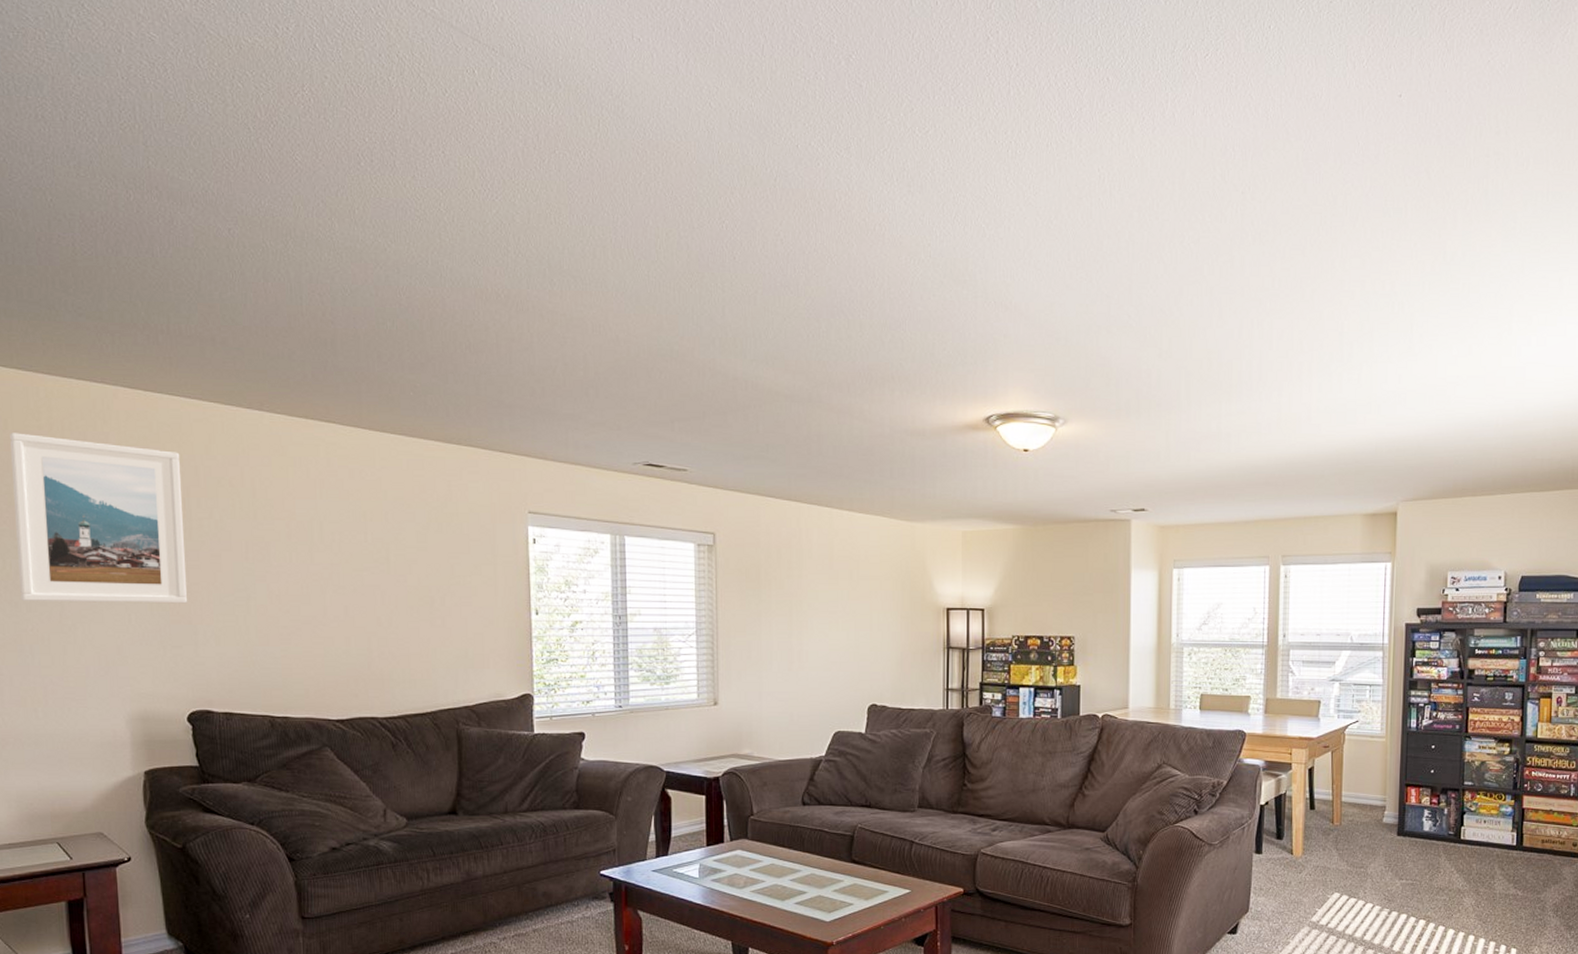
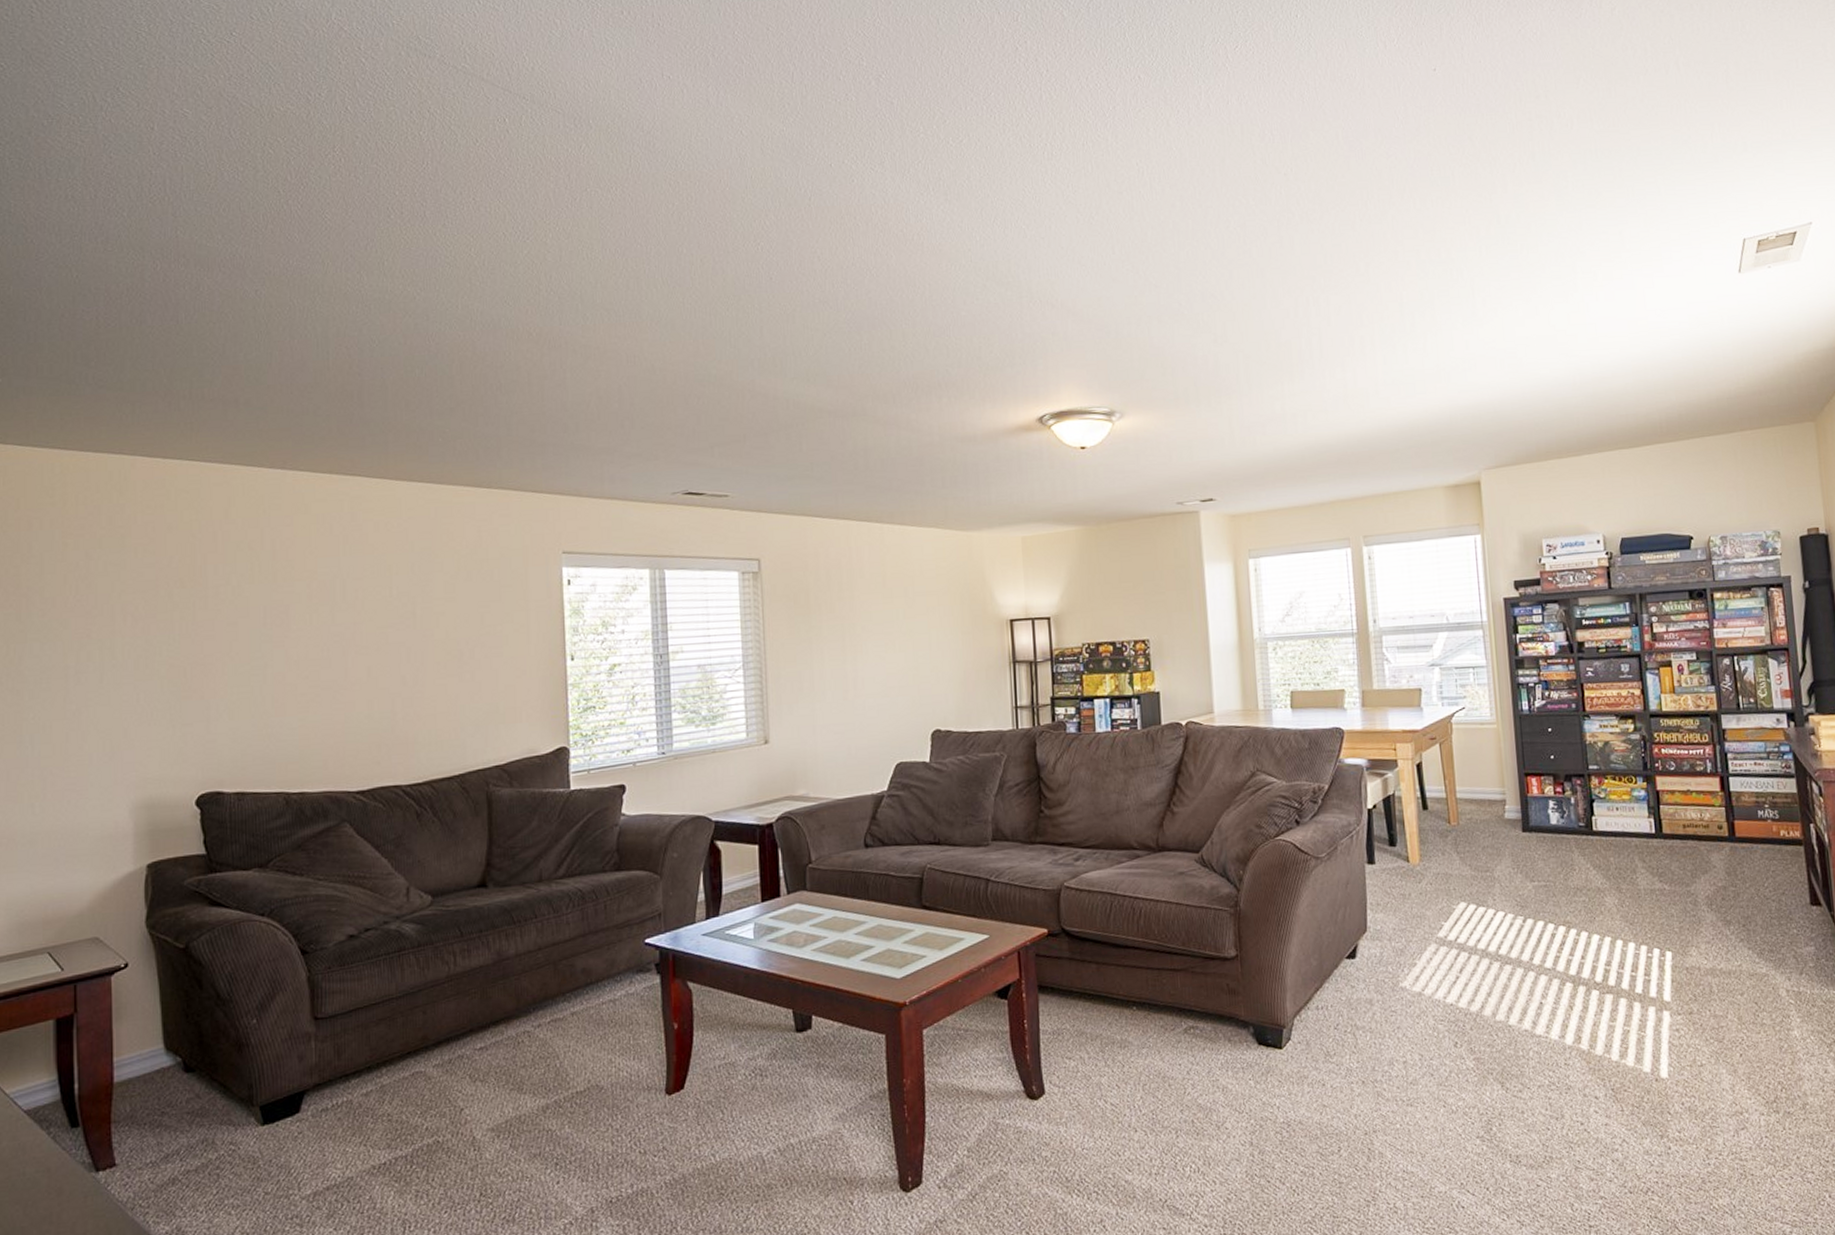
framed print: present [10,432,188,604] -> none [22,511,201,688]

